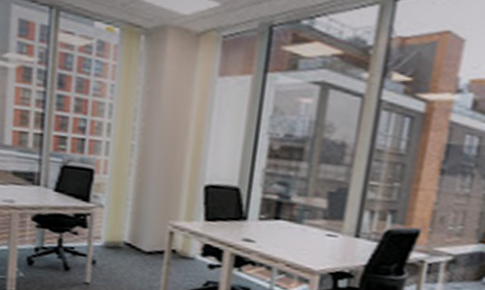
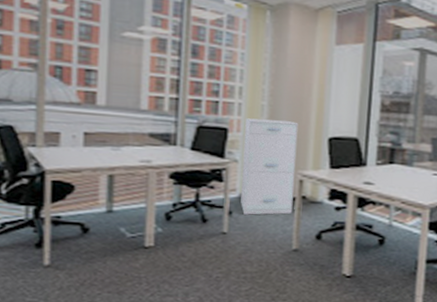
filing cabinet: none [105,159,172,268] -> present [240,118,299,215]

